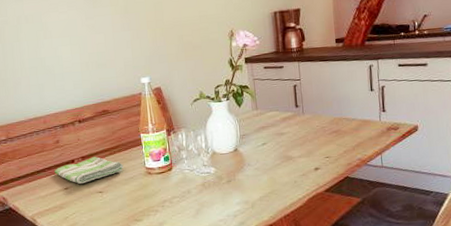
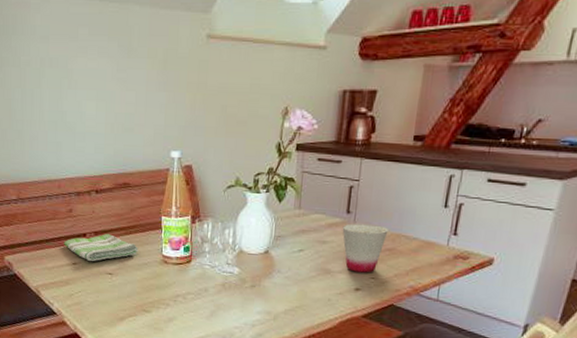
cup: none [294,113,332,155] -> present [342,223,388,273]

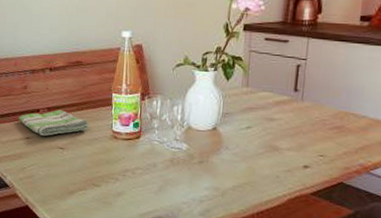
cup: present [342,223,388,273] -> none [290,101,336,151]

